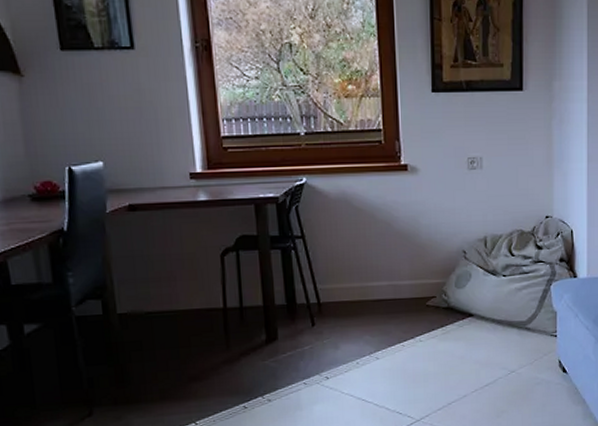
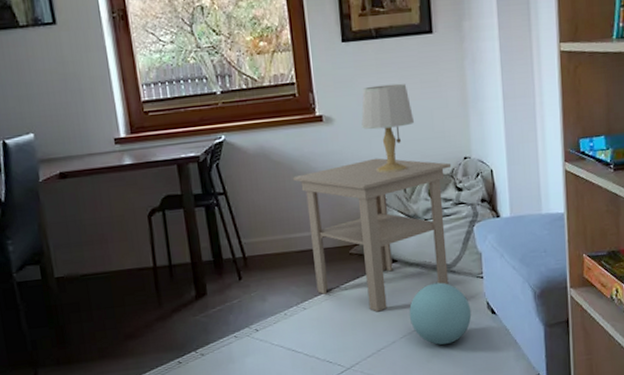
side table: none [373,211,533,365] -> present [292,158,452,312]
table lamp: none [446,138,499,227] -> present [361,83,414,173]
ball: none [481,339,543,401] -> present [409,282,472,345]

